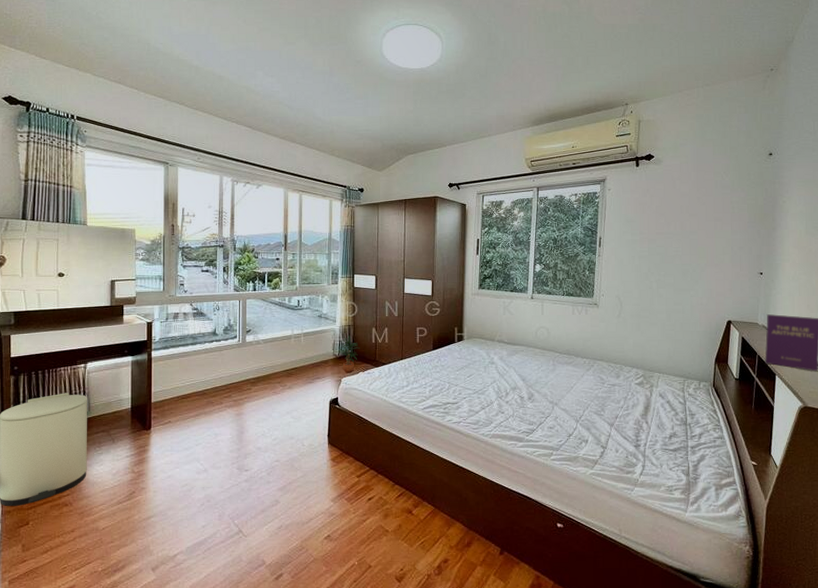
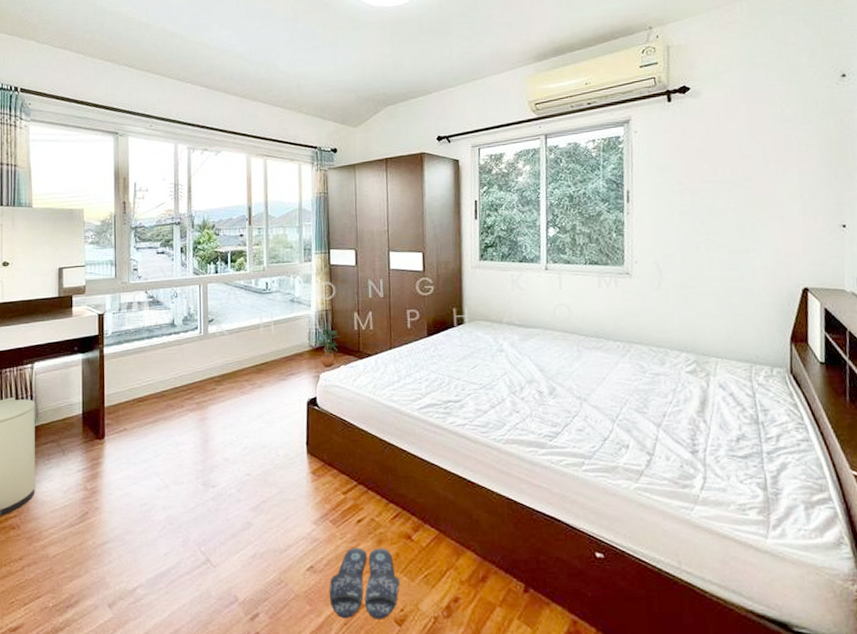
slippers: none [342,520,401,577] -> present [329,548,400,619]

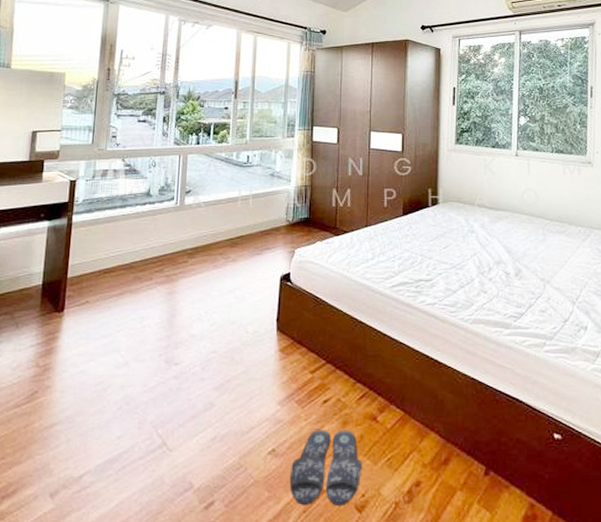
potted plant: present [316,322,340,368] -> none [293,198,318,243]

